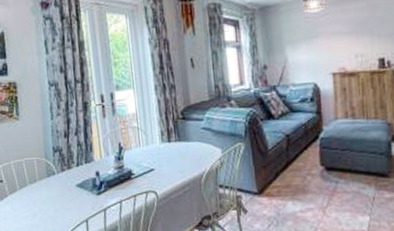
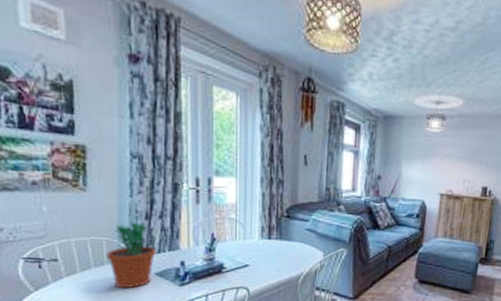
flower pot: none [37,140,76,202] -> present [105,222,157,289]

